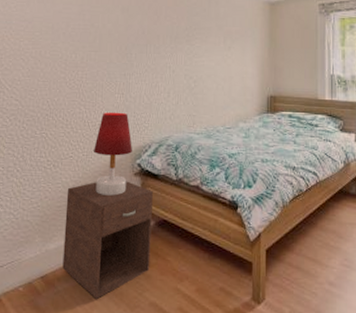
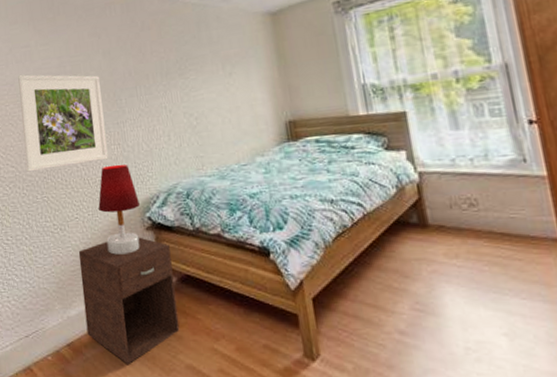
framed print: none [30,14,115,108] -> present [18,74,108,172]

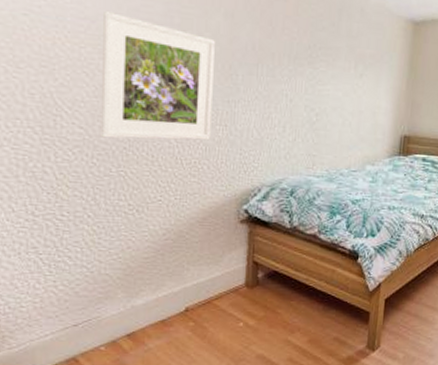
nightstand: present [78,237,180,364] -> none [153,229,262,354]
table lamp: present [98,164,141,255] -> none [189,147,239,246]

